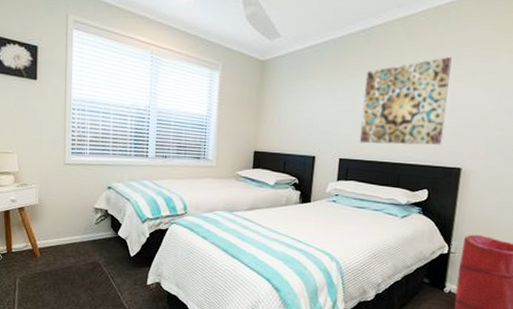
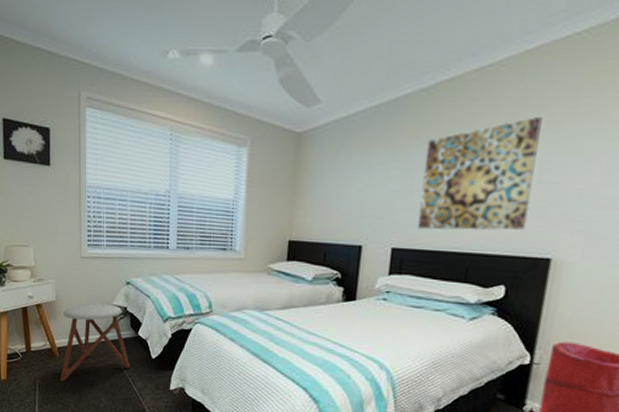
stool: none [41,206,110,281] -> present [60,303,130,382]

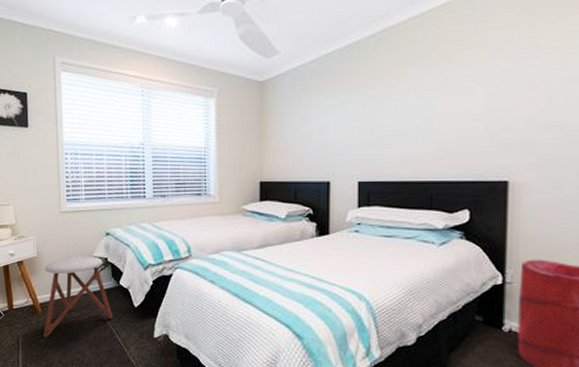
wall art: present [417,117,543,231] -> none [380,53,482,162]

